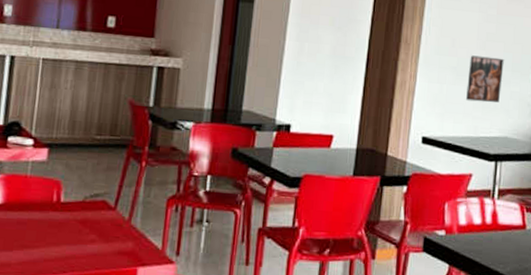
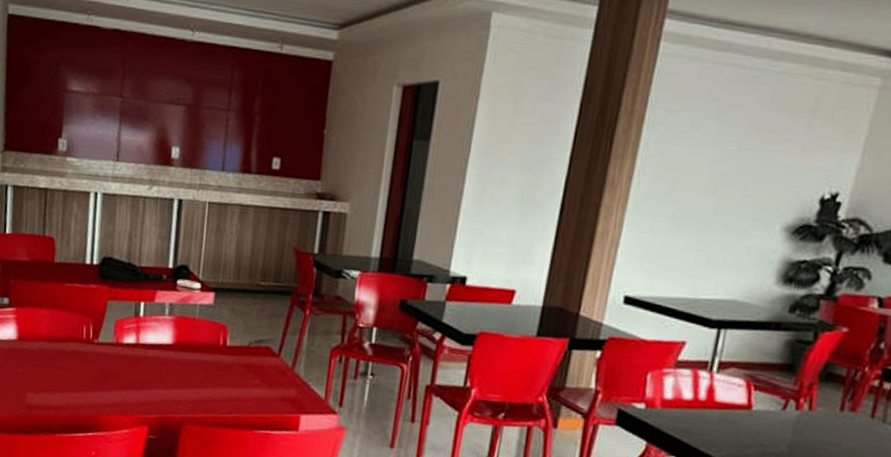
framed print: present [466,55,504,103] -> none [685,200,742,259]

